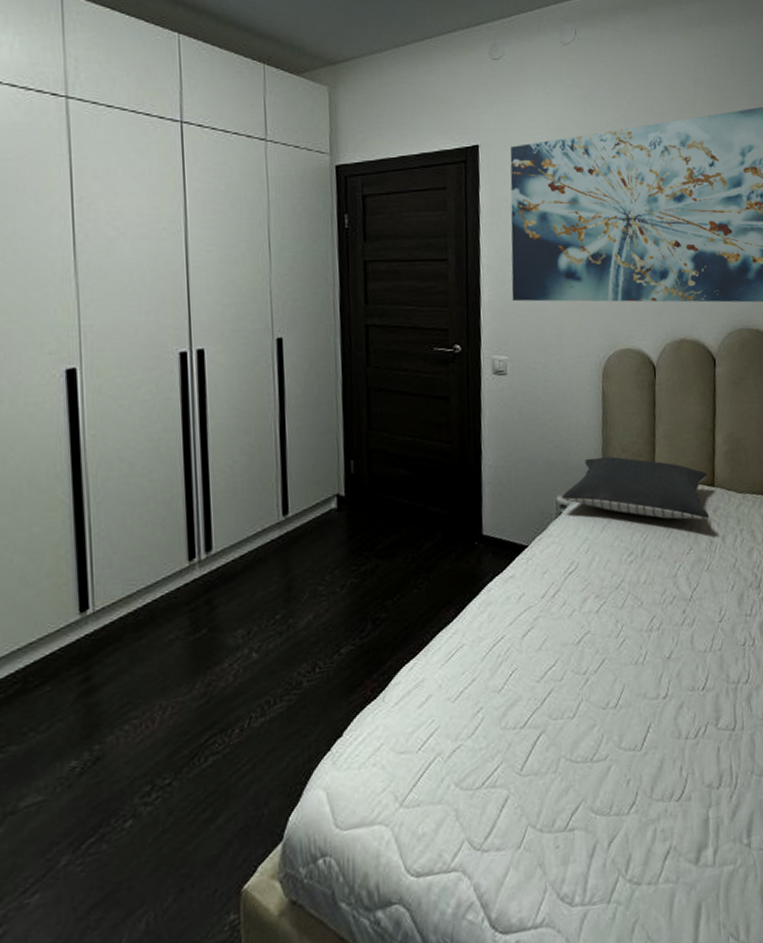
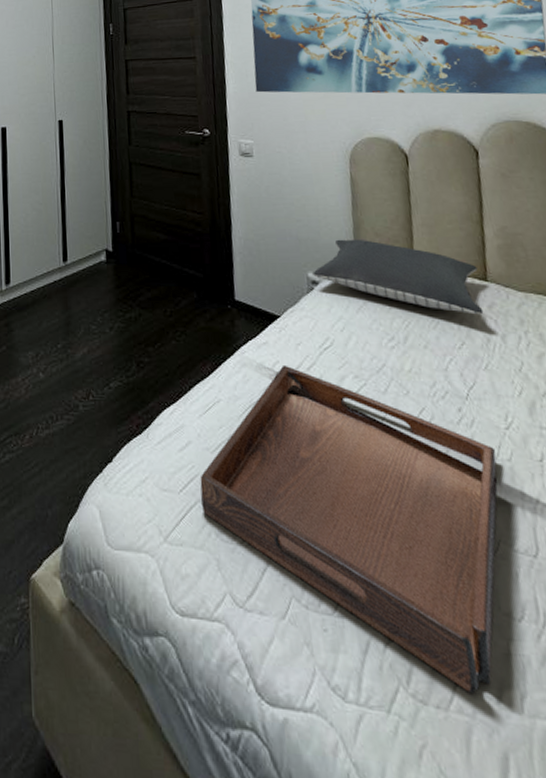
serving tray: none [440,595,710,863] -> present [200,364,498,693]

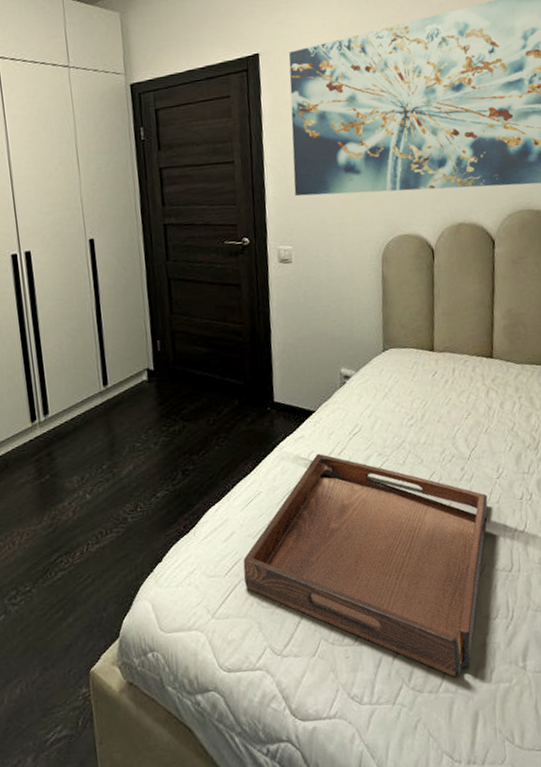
pillow: present [313,239,484,315] -> none [345,332,488,389]

